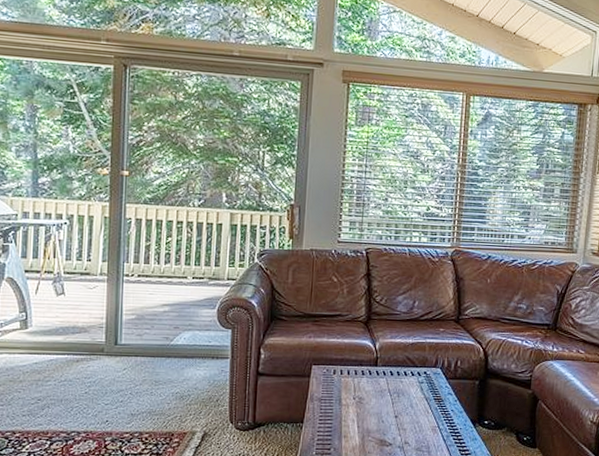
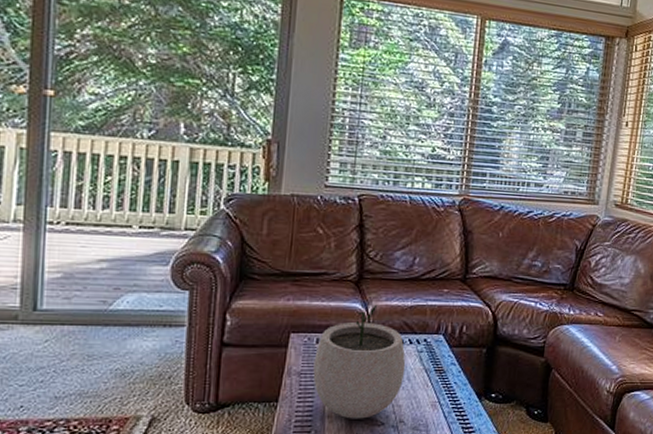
plant pot: none [331,338,409,440] -> present [313,301,406,419]

